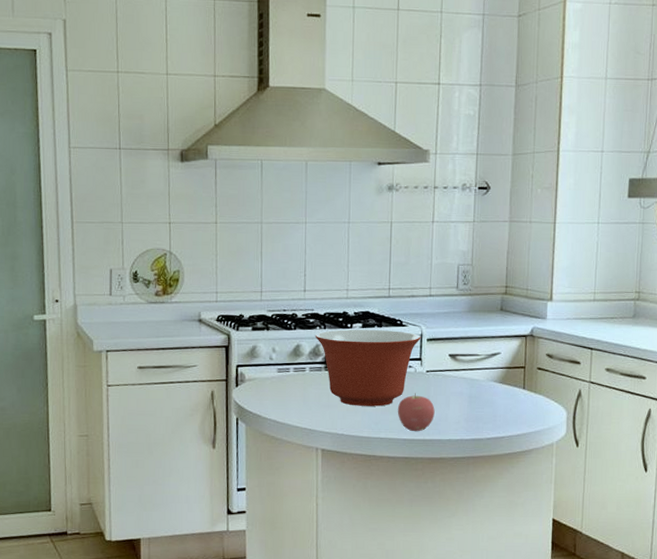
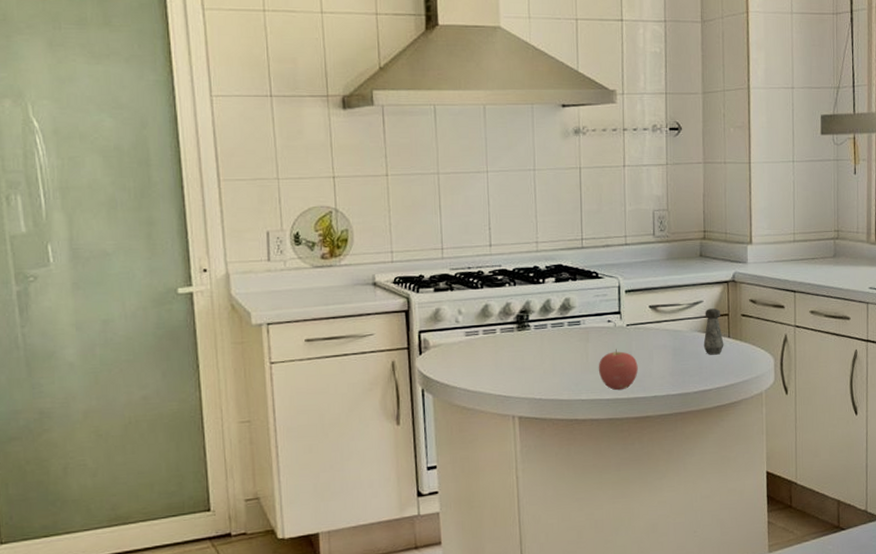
mixing bowl: present [315,329,421,406] -> none [504,283,619,367]
salt shaker: none [498,360,519,405] -> present [703,308,724,355]

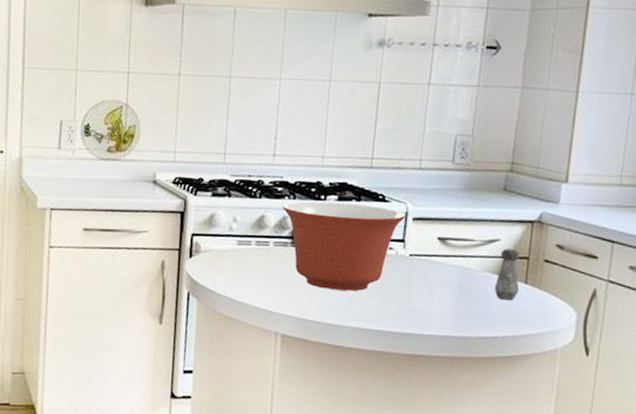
mixing bowl: none [504,283,619,367] -> present [282,201,406,291]
apple: present [598,349,638,391] -> none [372,279,417,324]

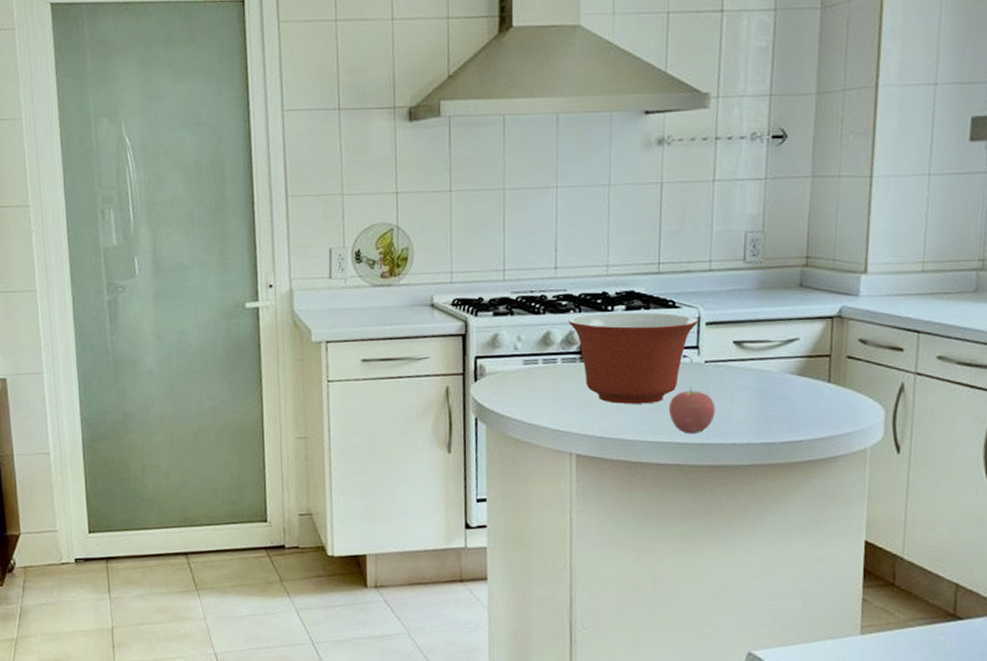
apple: none [372,279,417,324] -> present [668,388,715,434]
salt shaker: present [494,249,520,301] -> none [796,348,822,402]

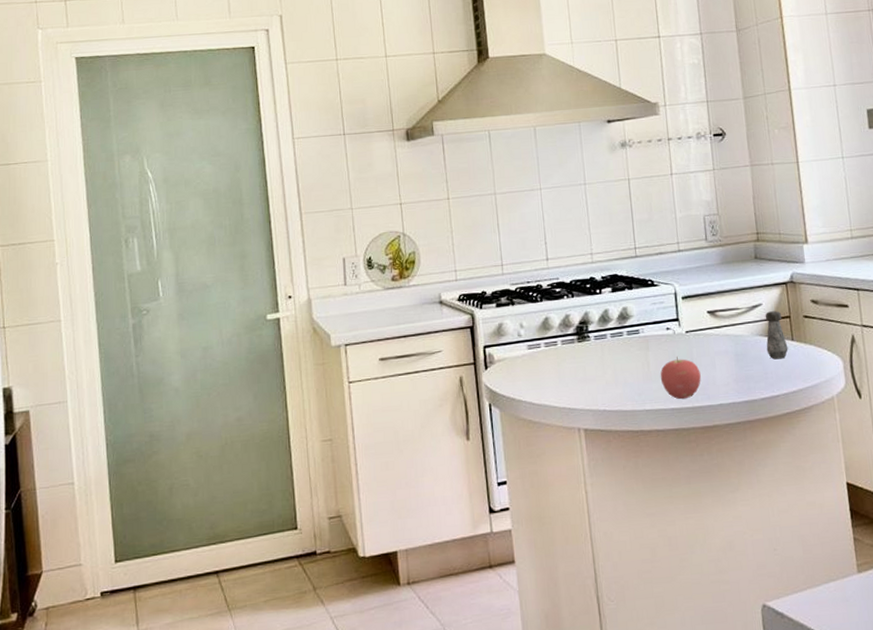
mixing bowl: present [568,312,698,404] -> none [563,291,675,378]
salt shaker: none [796,348,822,402] -> present [765,311,788,360]

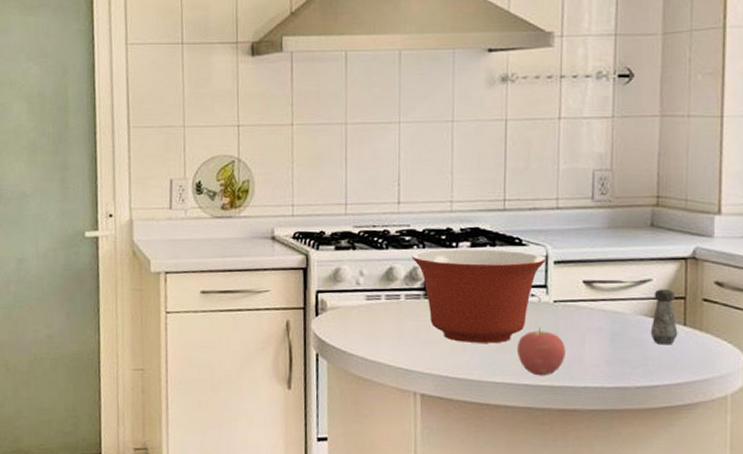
mixing bowl: none [563,291,675,378] -> present [411,249,546,344]

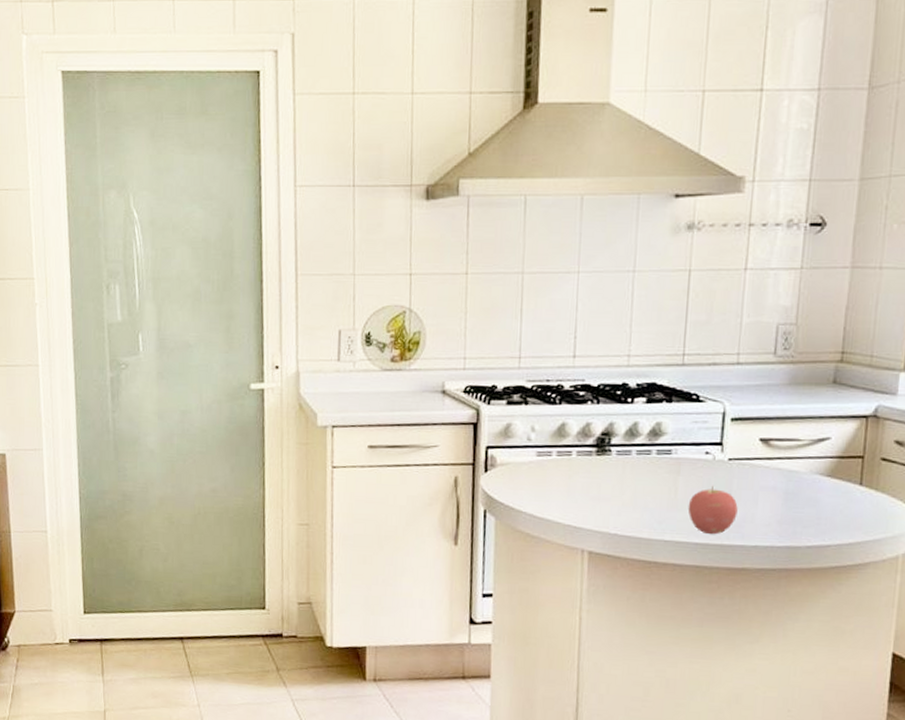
mixing bowl: present [411,249,546,344] -> none [585,405,723,502]
salt shaker: present [650,289,678,345] -> none [825,448,854,505]

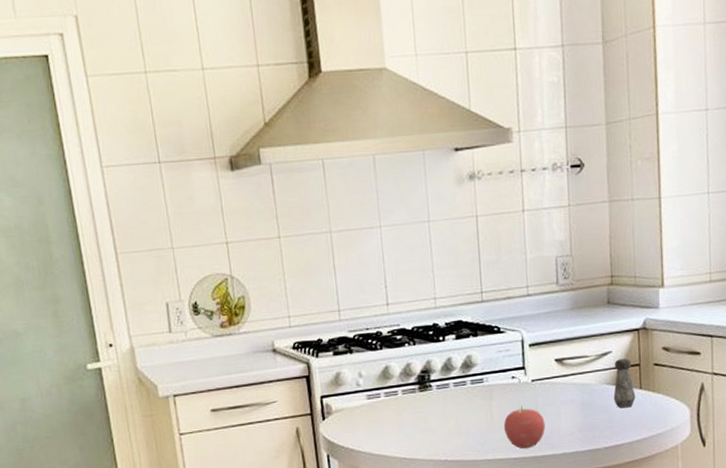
salt shaker: none [825,448,854,505] -> present [613,358,636,408]

